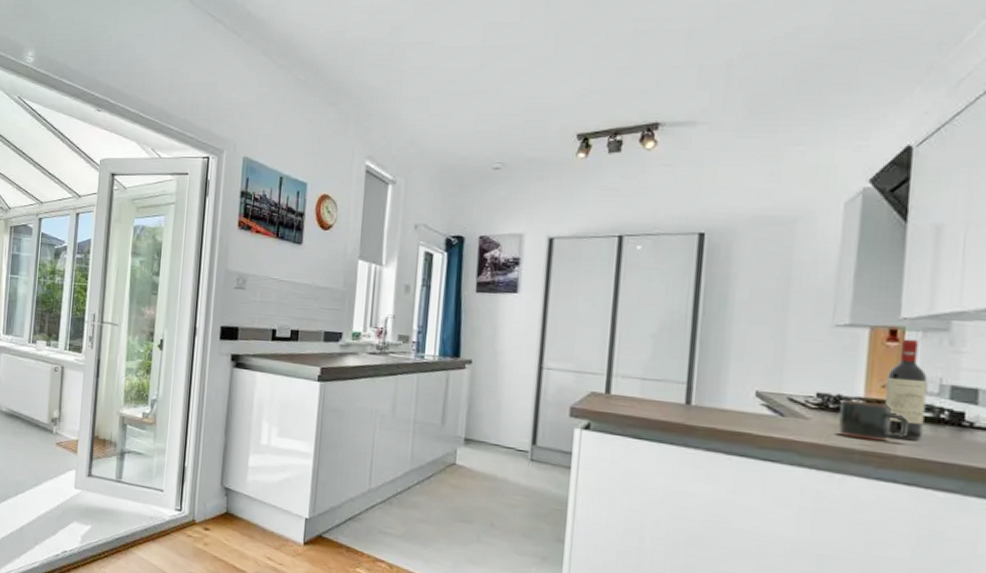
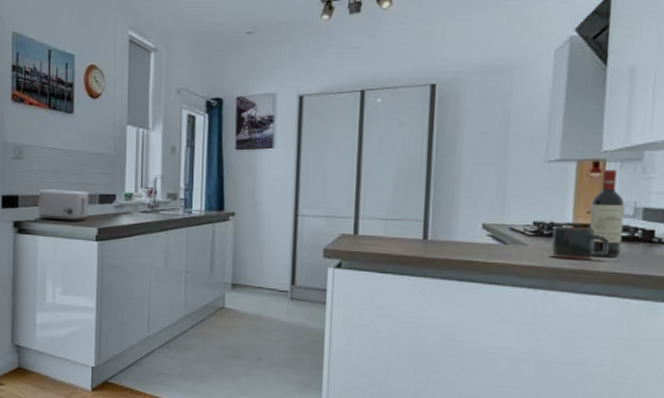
toaster: none [257,322,314,359] -> present [37,189,89,221]

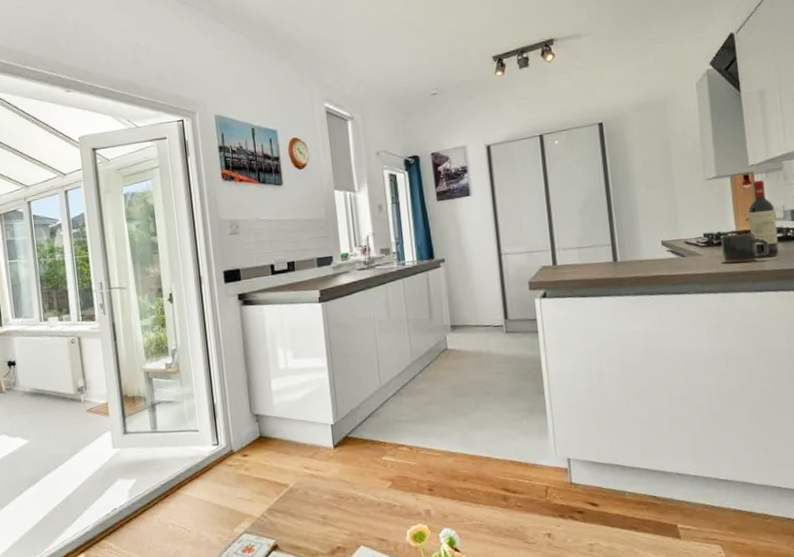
toaster: present [37,189,89,221] -> none [258,257,309,289]

